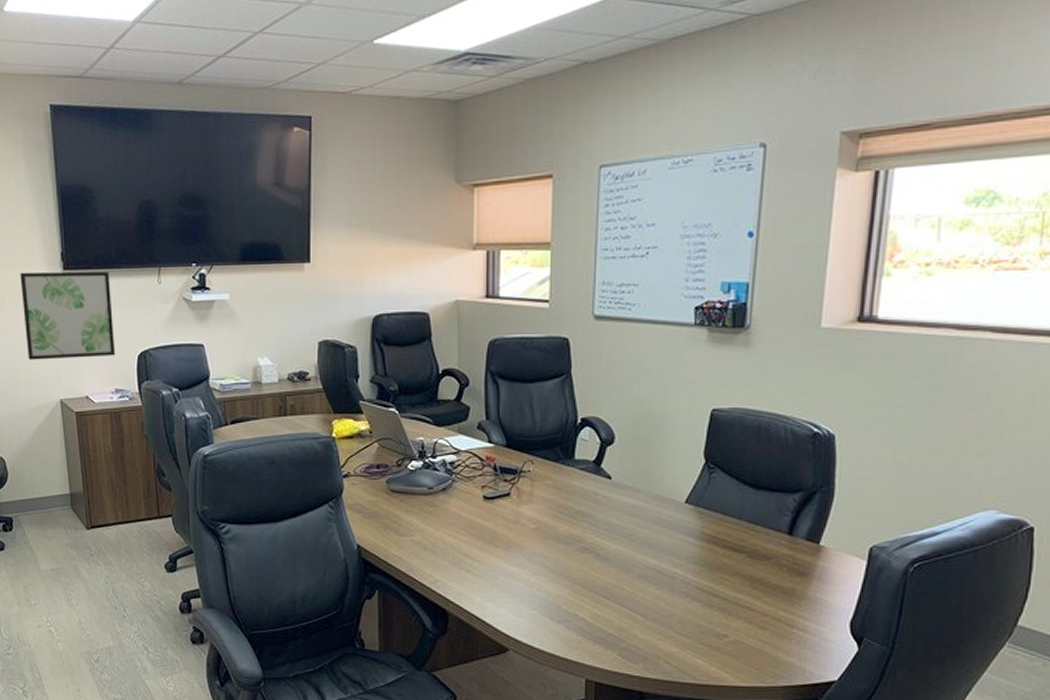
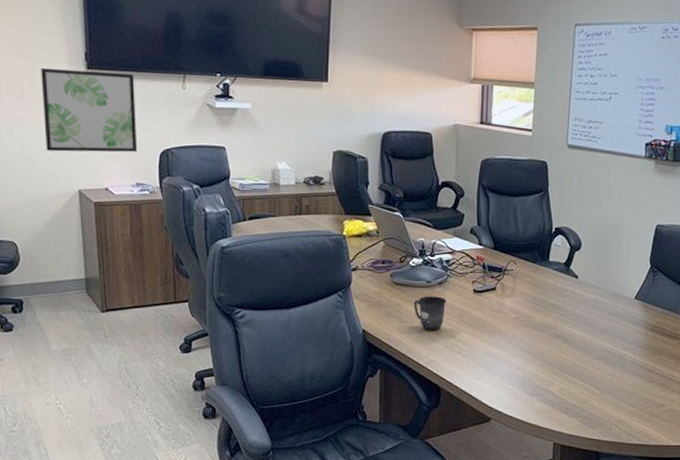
mug: none [414,504,451,545] -> present [413,296,446,331]

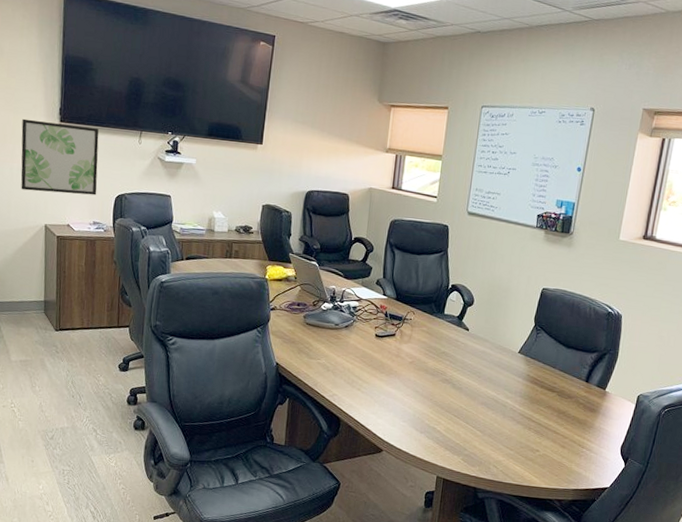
mug: present [413,296,446,331] -> none [322,337,351,368]

